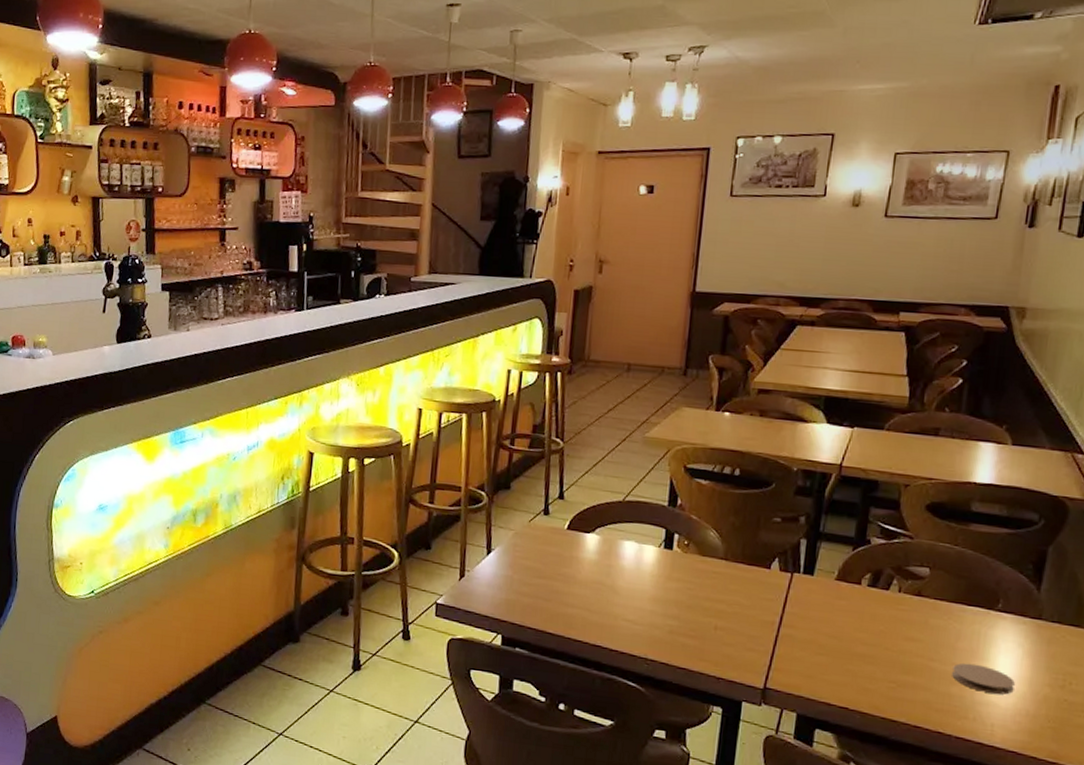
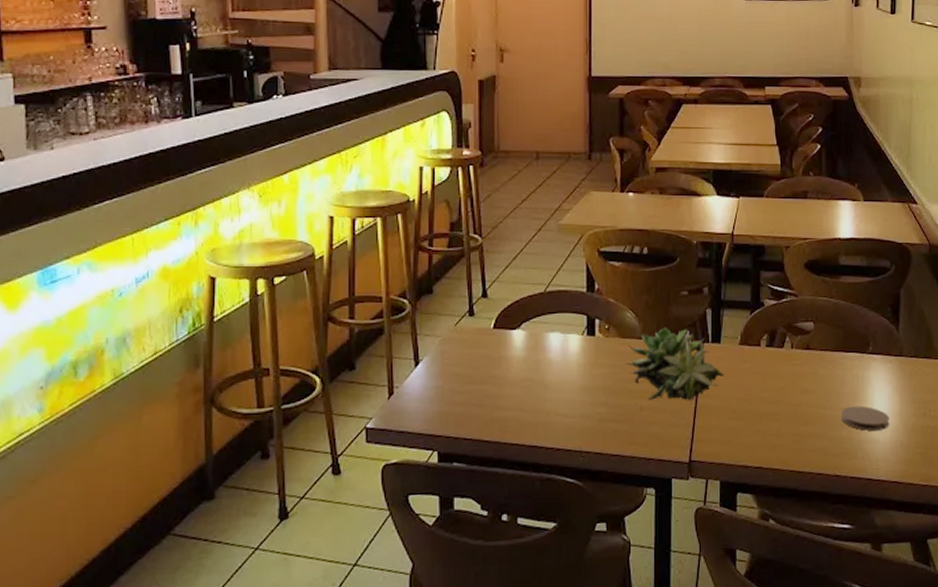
succulent plant: none [703,550,815,629] -> present [626,326,725,401]

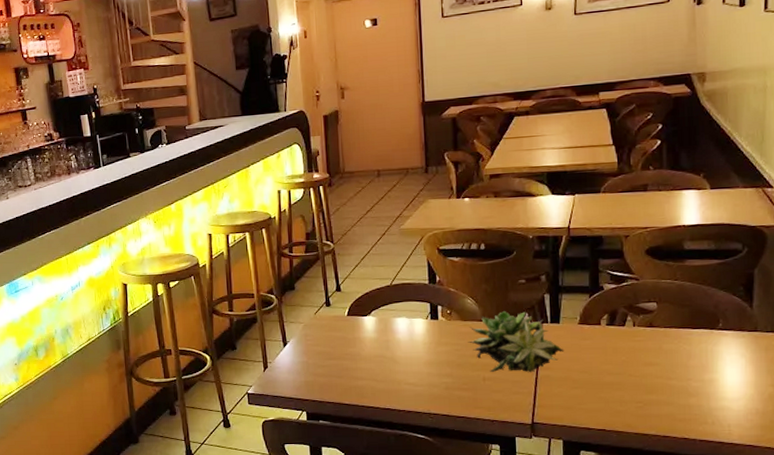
coaster: present [841,405,889,431] -> none [689,377,743,399]

